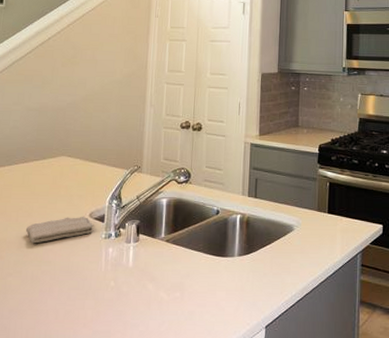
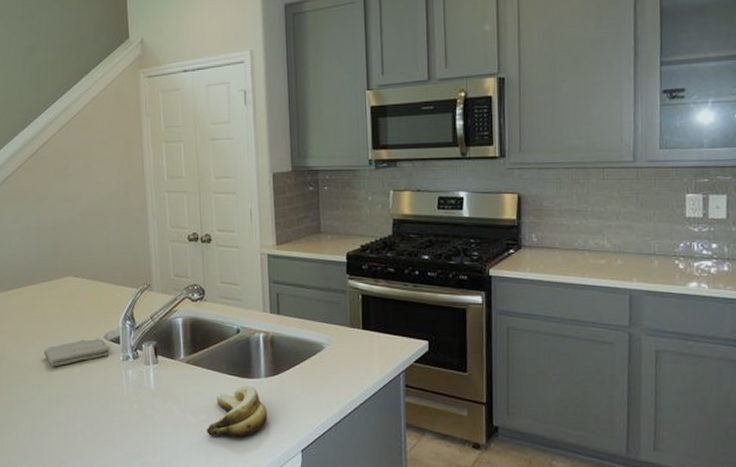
banana: none [178,264,237,313] -> present [207,385,268,437]

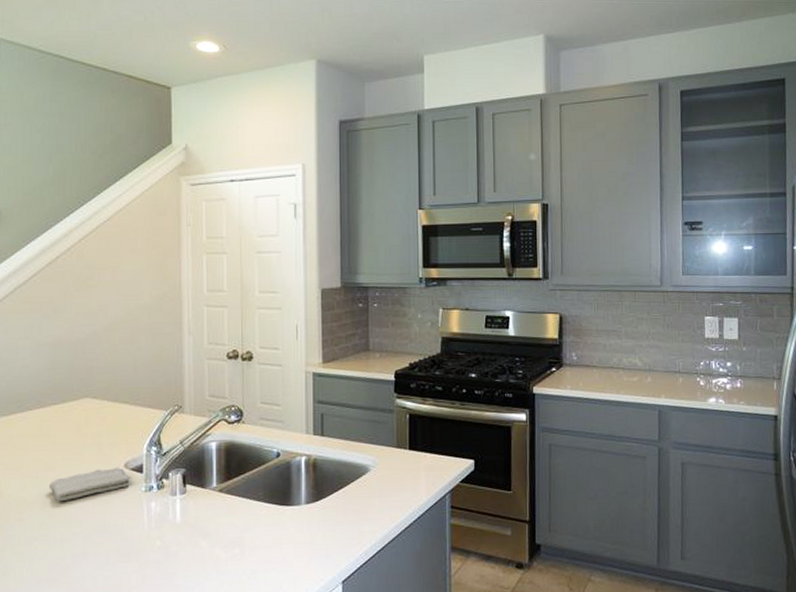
banana: present [207,385,268,437] -> none [239,514,307,572]

